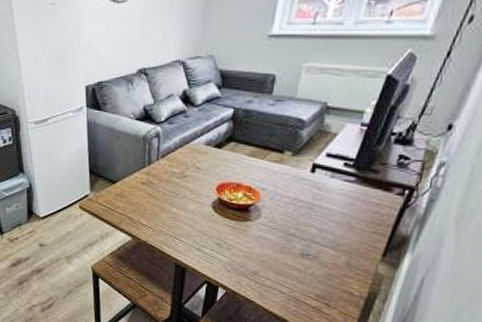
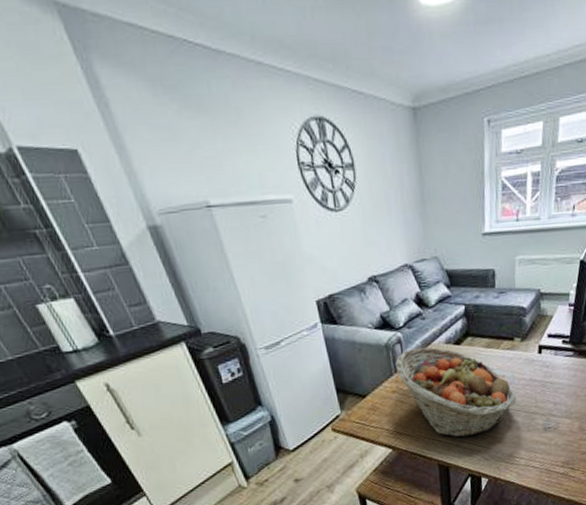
fruit basket: none [149,144,274,244] -> present [395,347,516,438]

